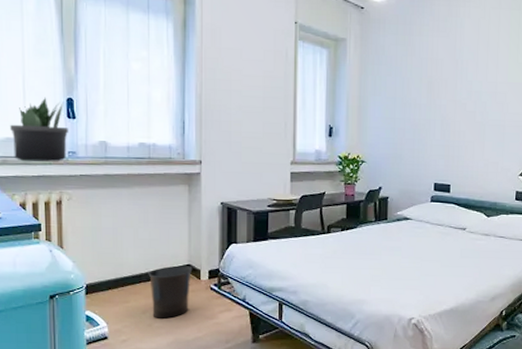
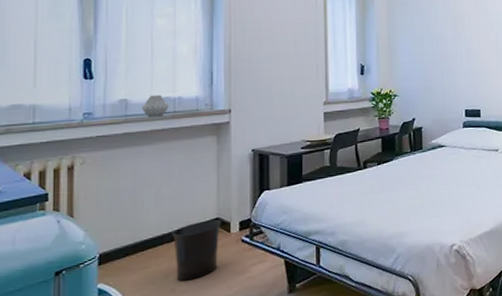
planter: present [10,97,69,162] -> none [17,59,86,128]
vase: none [119,139,144,163] -> present [141,94,169,118]

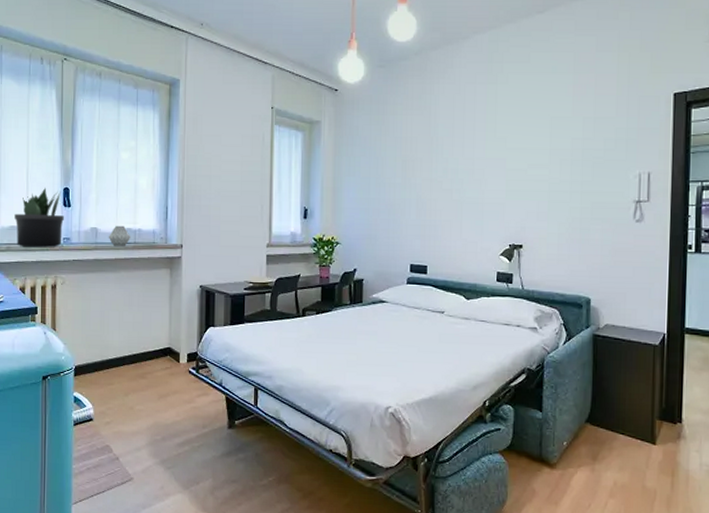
planter: none [17,59,86,128] -> present [14,187,65,248]
waste bin: present [172,219,222,282] -> none [131,348,173,402]

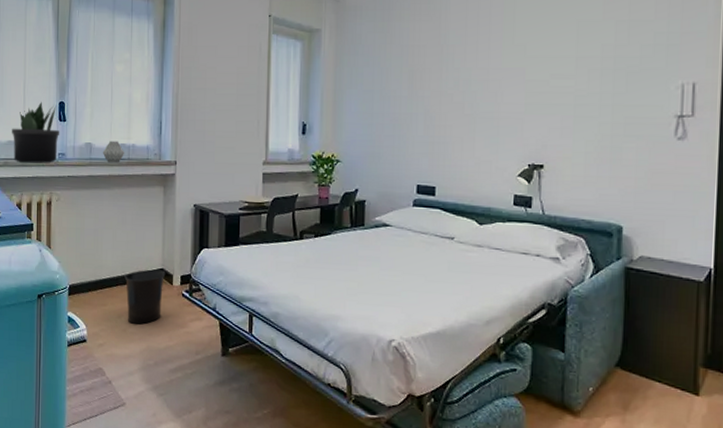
waste bin: none [131,348,173,402] -> present [124,269,166,325]

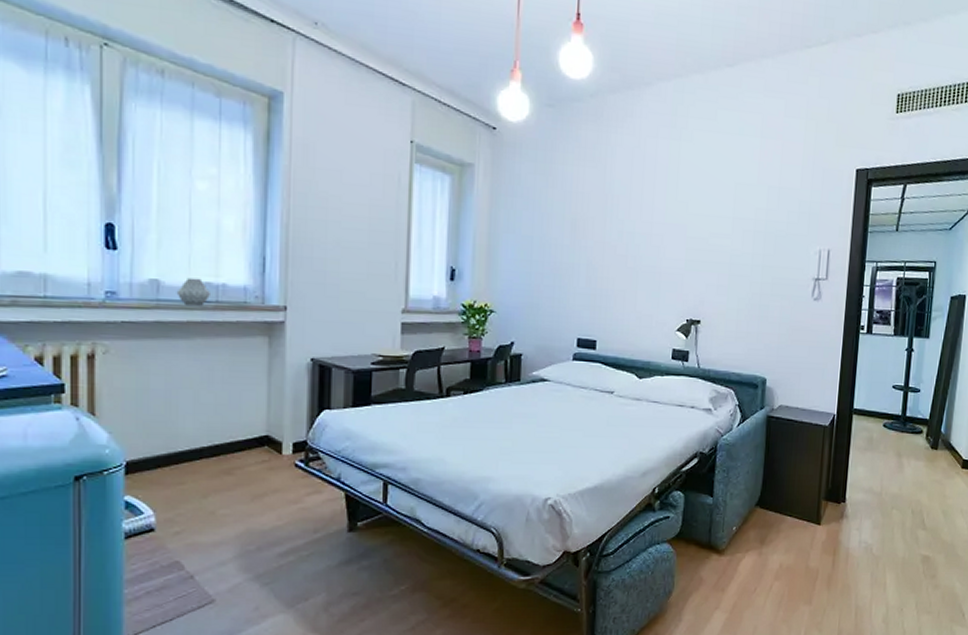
planter: present [12,101,60,164] -> none [24,220,108,305]
waste bin: present [124,269,166,325] -> none [212,437,272,504]

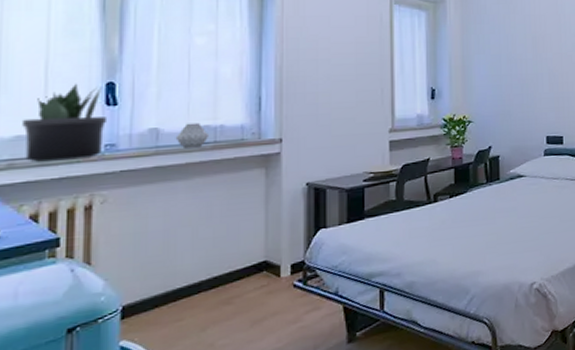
planter: none [24,220,108,305] -> present [22,83,108,162]

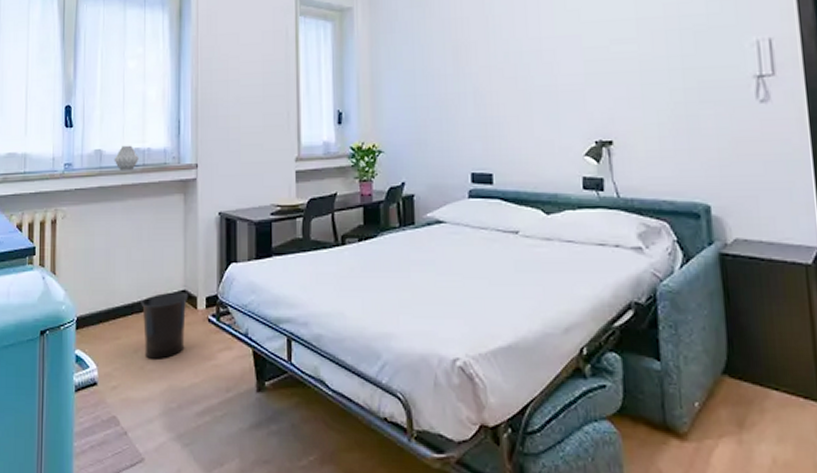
planter: present [22,83,108,162] -> none [12,106,66,177]
waste bin: none [210,262,270,335] -> present [141,292,189,359]

